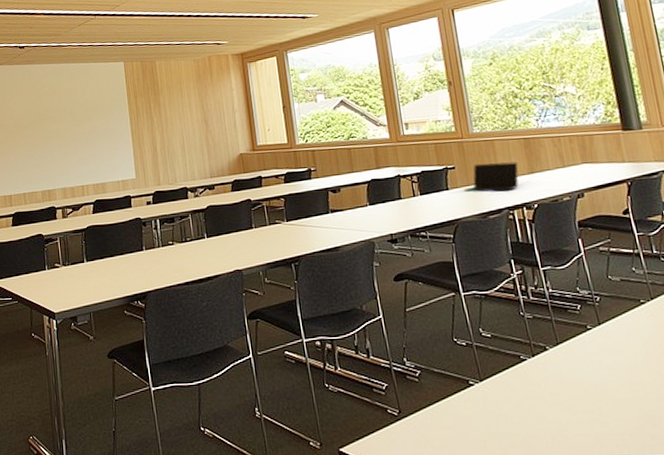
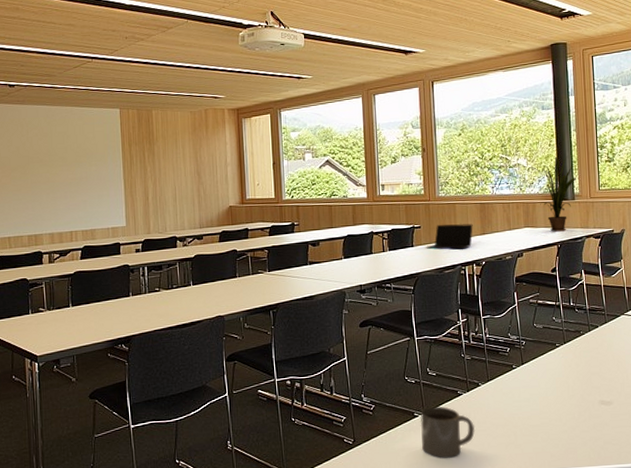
mug: none [476,373,548,436] -> present [420,406,476,458]
house plant: none [582,80,641,168] -> present [531,156,576,232]

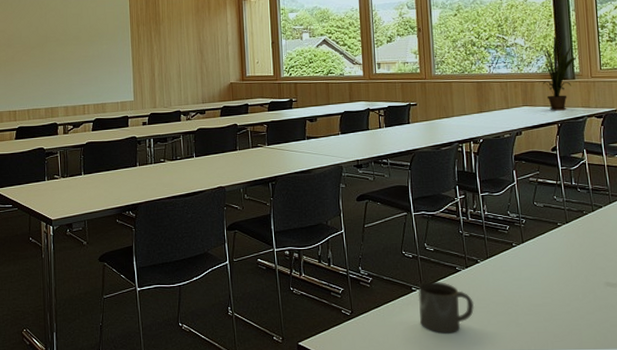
laptop: present [427,223,473,250] -> none [423,102,470,128]

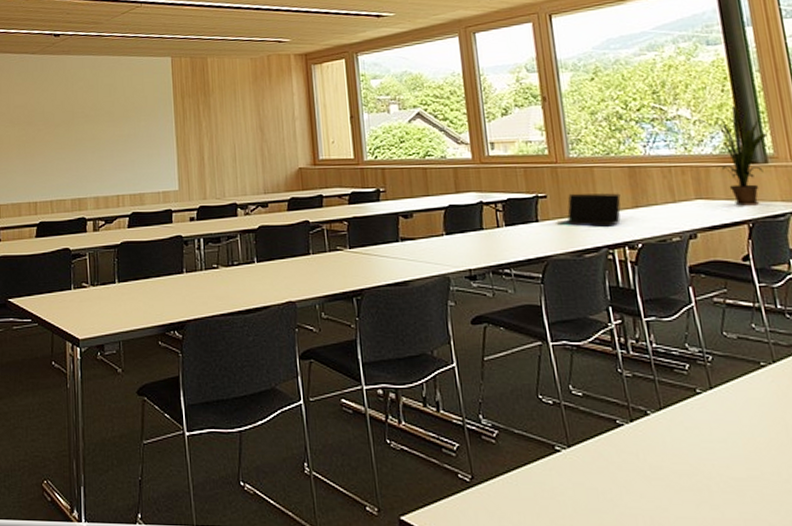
mug: present [418,281,475,334] -> none [564,438,648,515]
laptop: none [423,102,470,128] -> present [557,193,621,228]

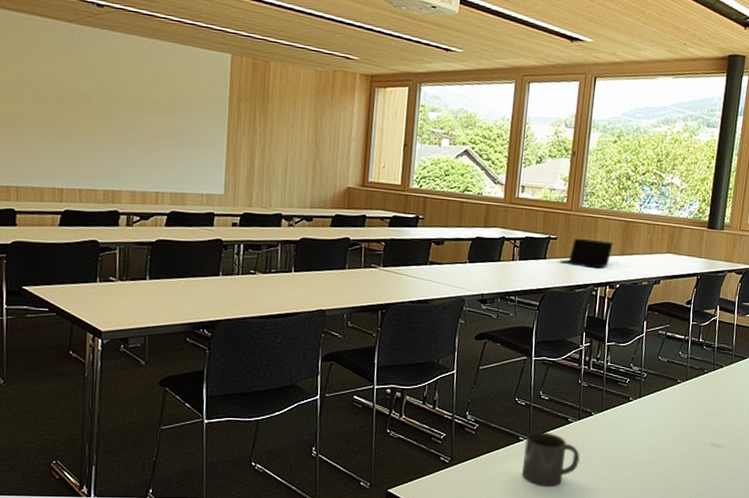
mug: none [564,438,648,515] -> present [522,431,581,487]
house plant: present [698,105,768,206] -> none [685,181,730,263]

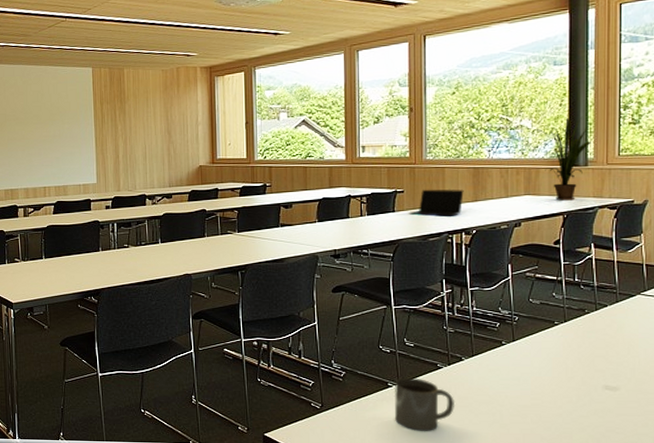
house plant: none [685,181,730,263] -> present [537,118,591,201]

